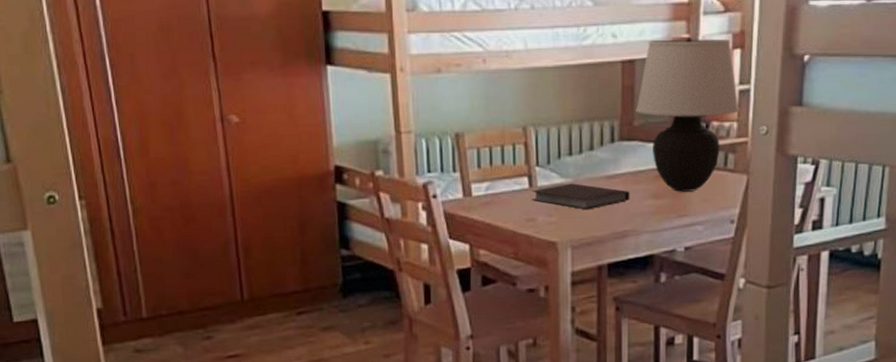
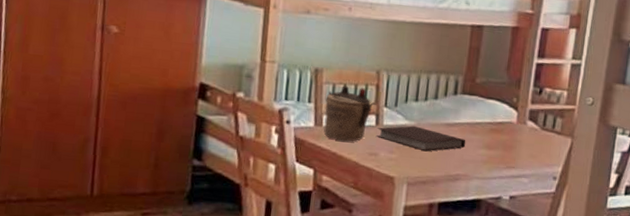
teapot: none [471,148,527,210] -> present [323,86,377,142]
table lamp: present [635,38,739,192] -> none [479,11,570,147]

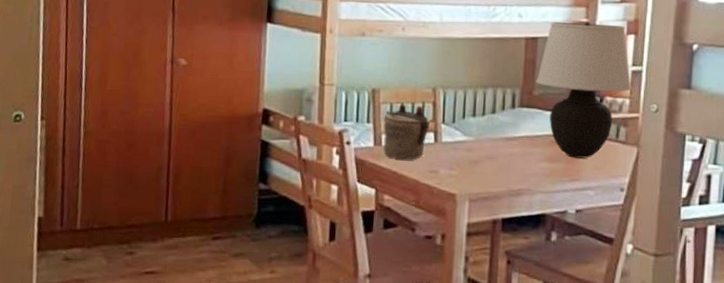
notebook: present [375,125,466,152] -> none [435,141,527,167]
table lamp: none [479,11,570,147] -> present [536,22,632,159]

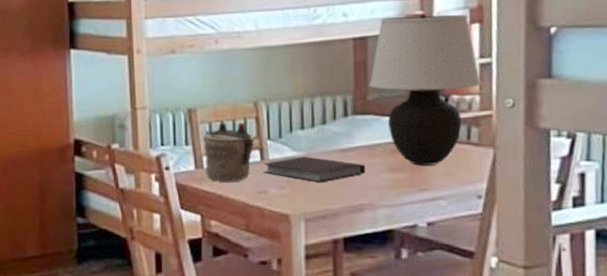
notebook: none [435,141,527,167] -> present [262,156,366,183]

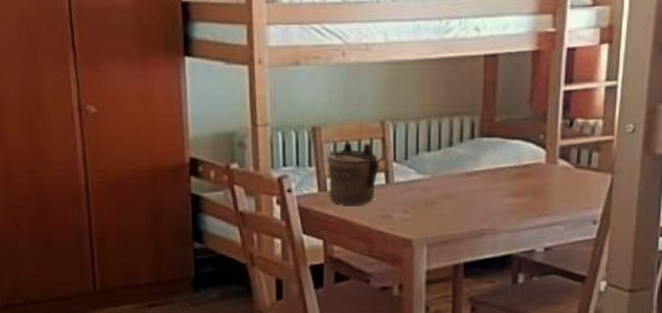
notebook: present [262,156,366,183] -> none [387,180,489,207]
table lamp: present [369,14,481,166] -> none [497,32,605,191]

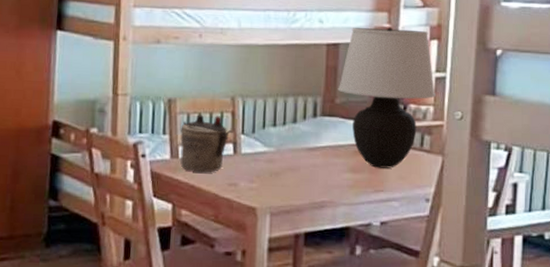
table lamp: none [497,32,605,191] -> present [337,27,436,169]

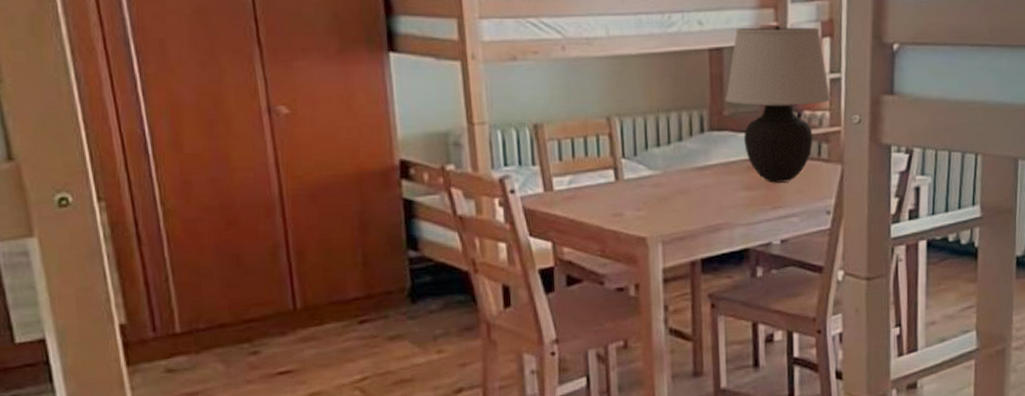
teapot: present [180,115,233,173] -> none [552,139,612,205]

